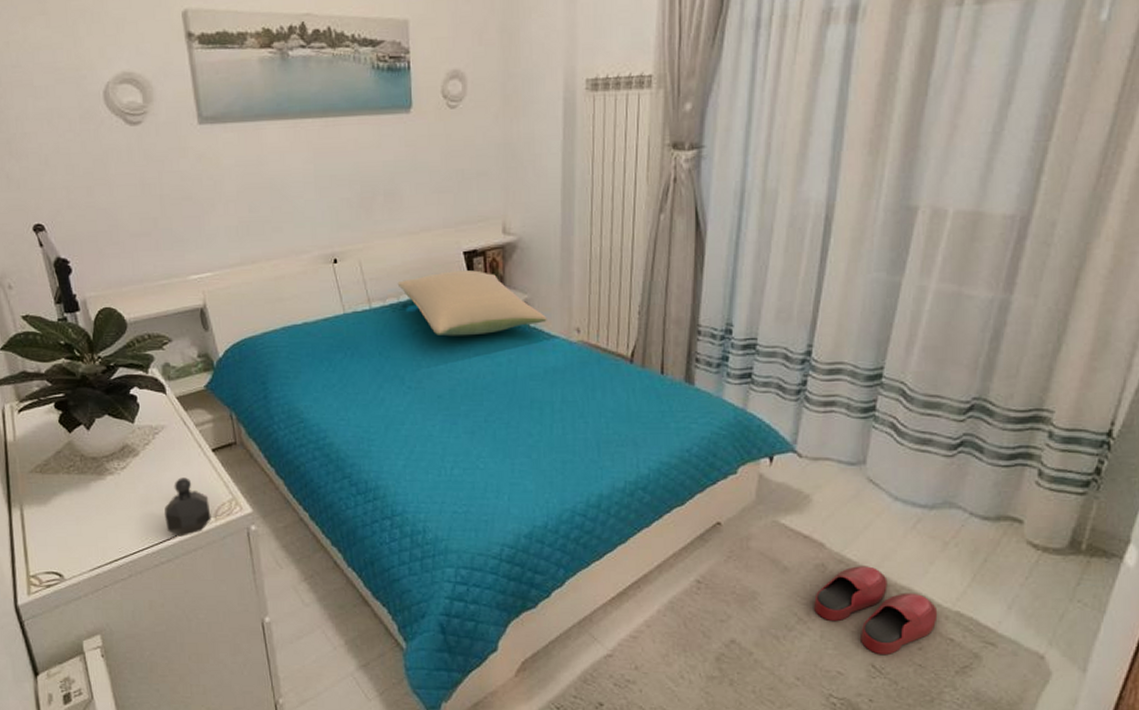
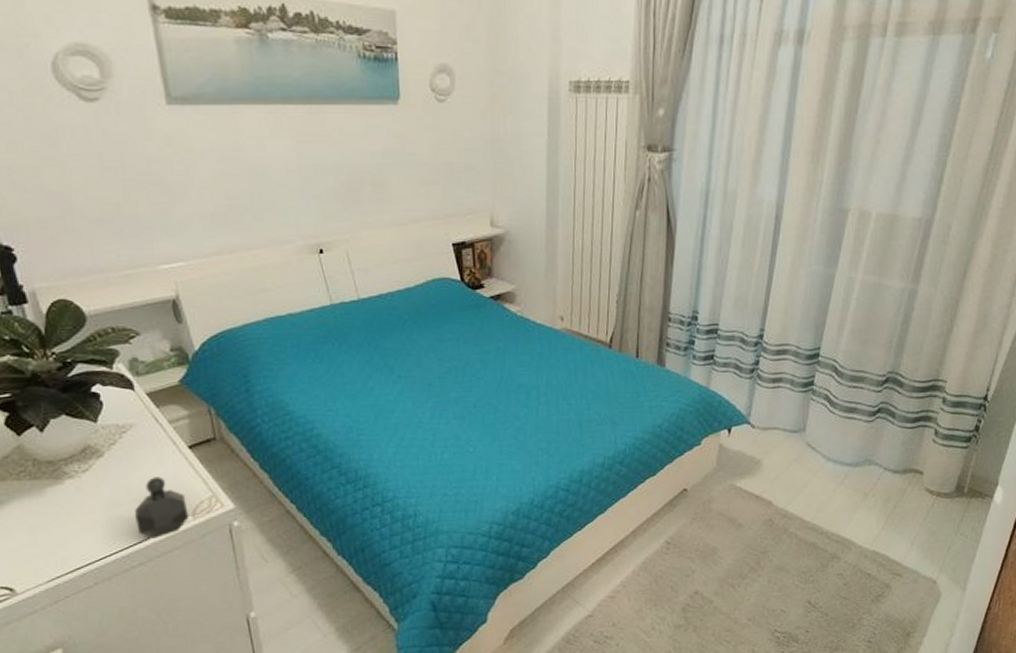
pillow: present [397,270,547,337] -> none [386,261,533,326]
slippers: present [814,566,938,656] -> none [763,518,859,593]

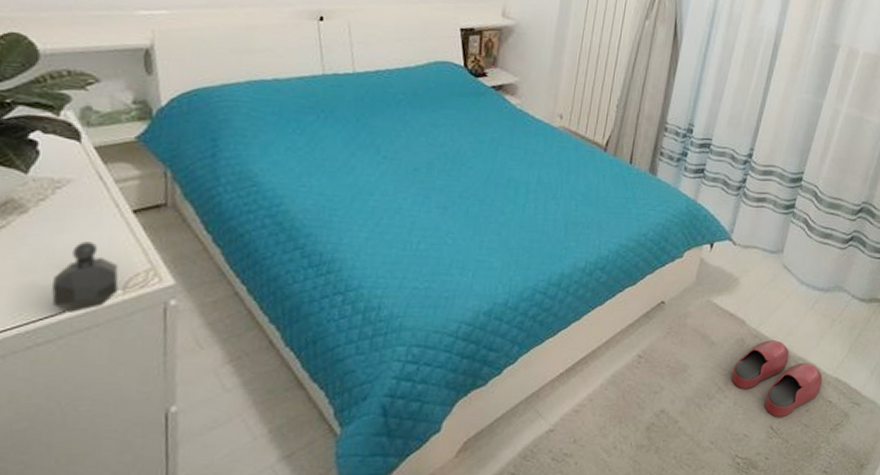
slippers: none [763,518,859,593] -> present [731,340,823,418]

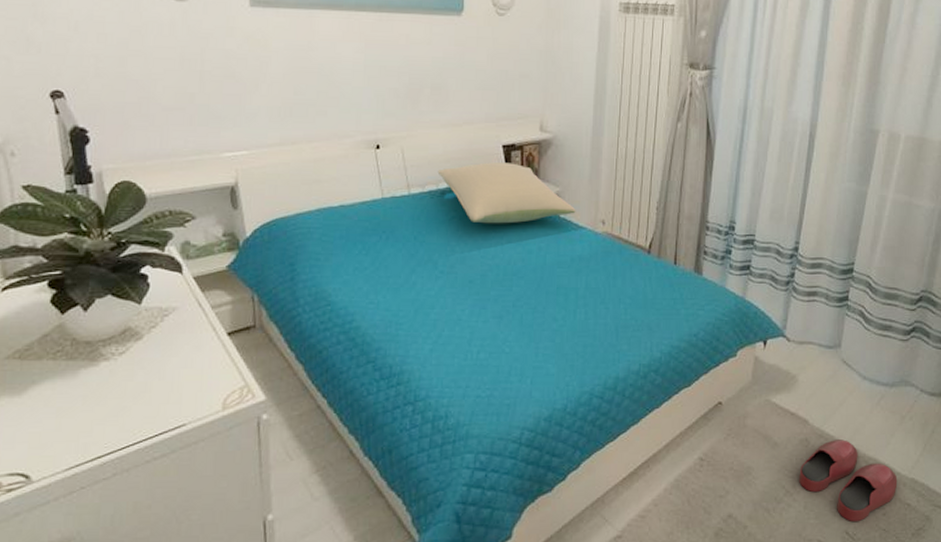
perfume bottle: present [51,241,119,312] -> none [164,363,219,428]
pillow: none [387,45,534,112] -> present [437,162,576,224]

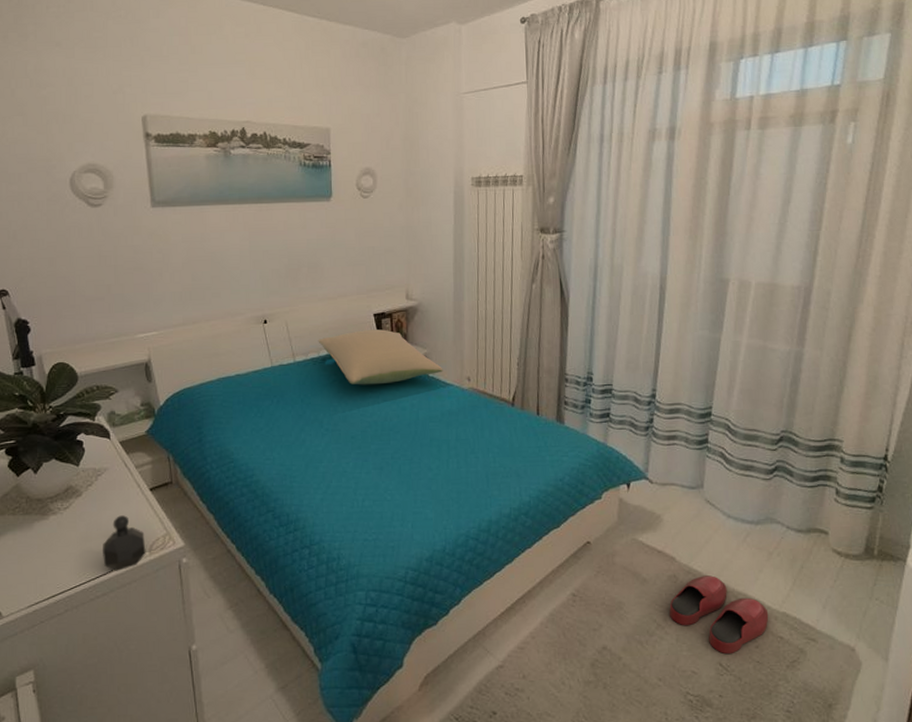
perfume bottle: none [164,363,219,428] -> present [103,515,146,571]

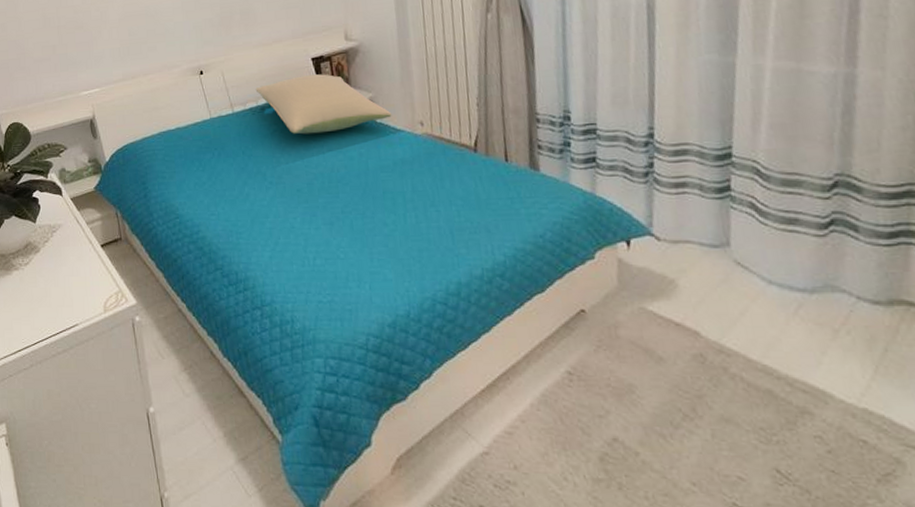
perfume bottle: present [103,515,146,571] -> none [61,272,101,328]
slippers: present [669,575,769,655] -> none [698,356,843,459]

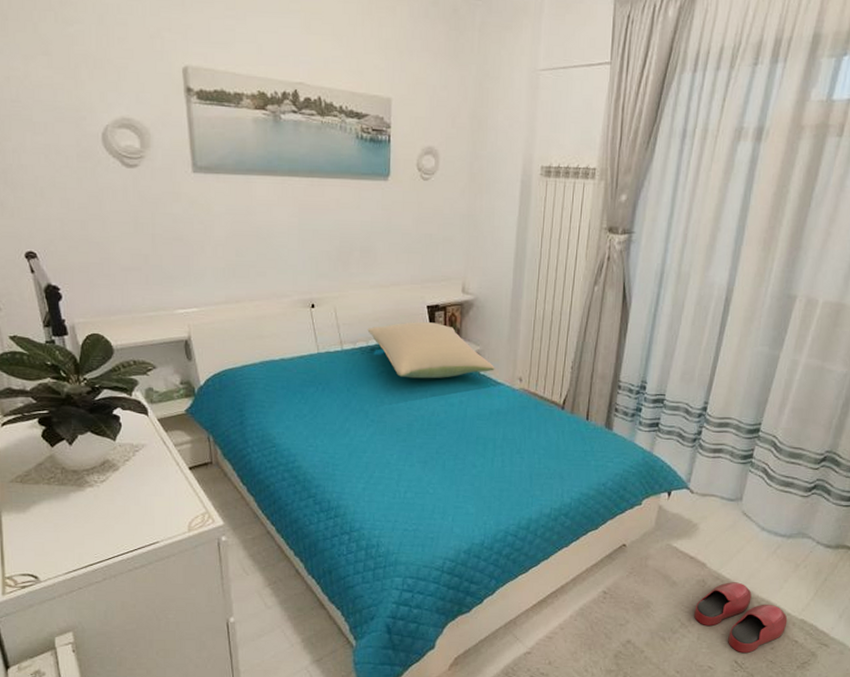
slippers: none [698,356,843,459] -> present [694,582,788,654]

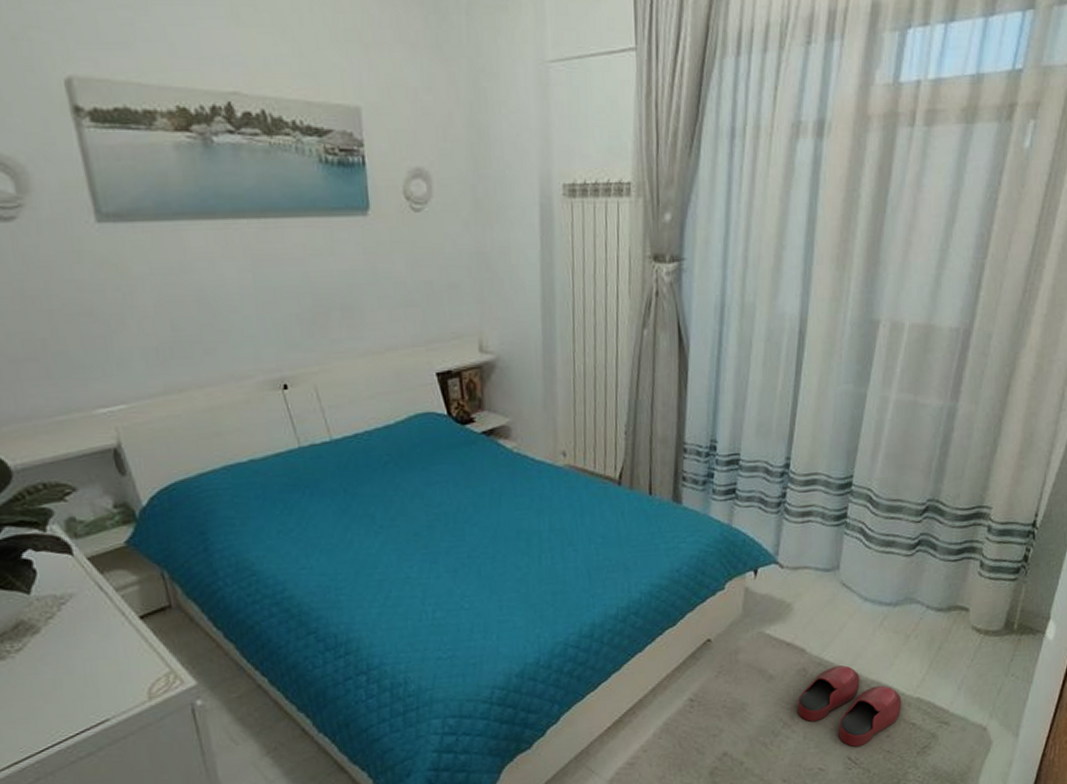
pillow: present [367,322,495,379] -> none [361,393,531,468]

